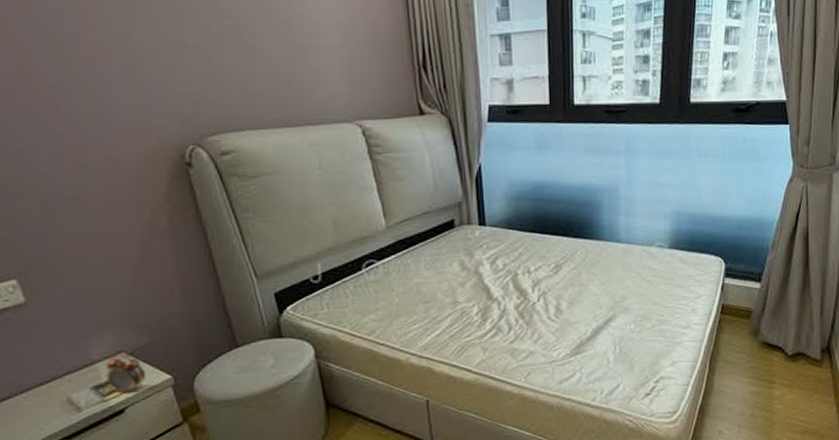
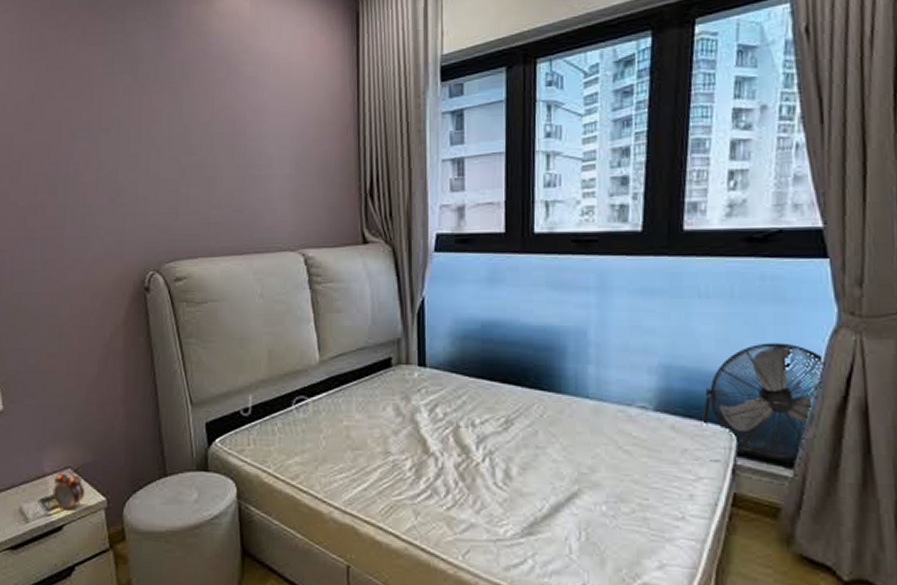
electric fan: none [701,190,784,279] -> present [701,343,826,465]

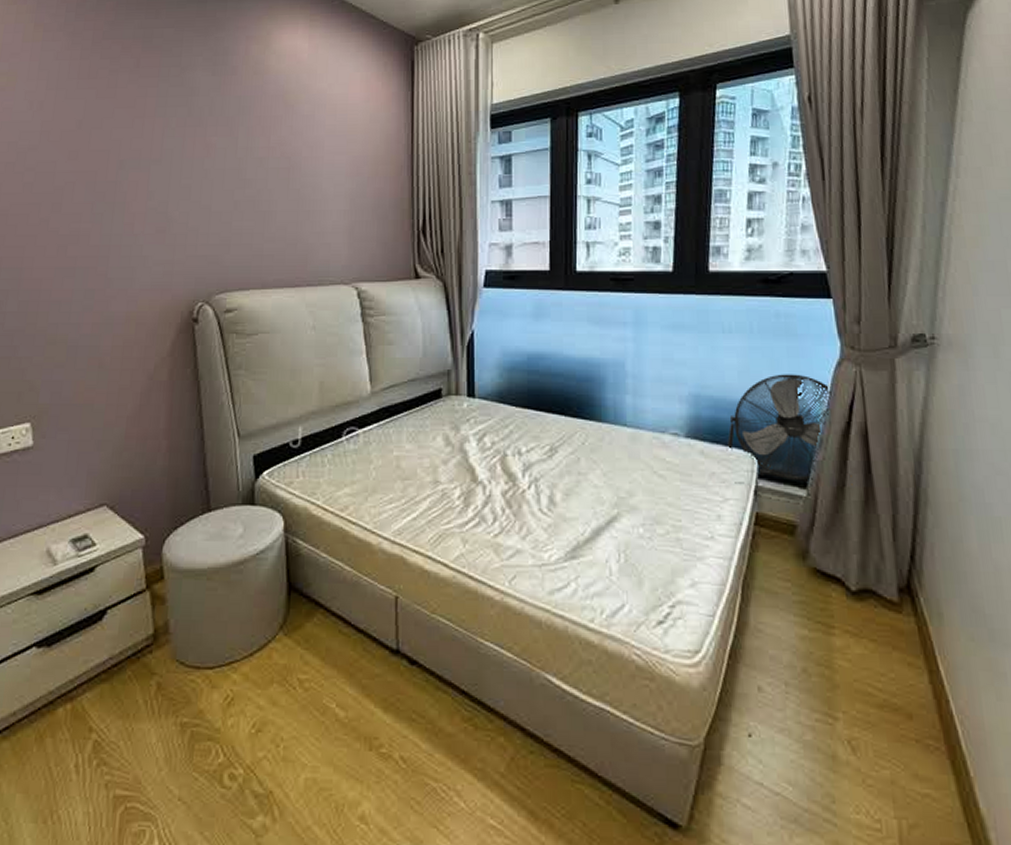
alarm clock: present [52,470,86,509] -> none [85,507,122,549]

